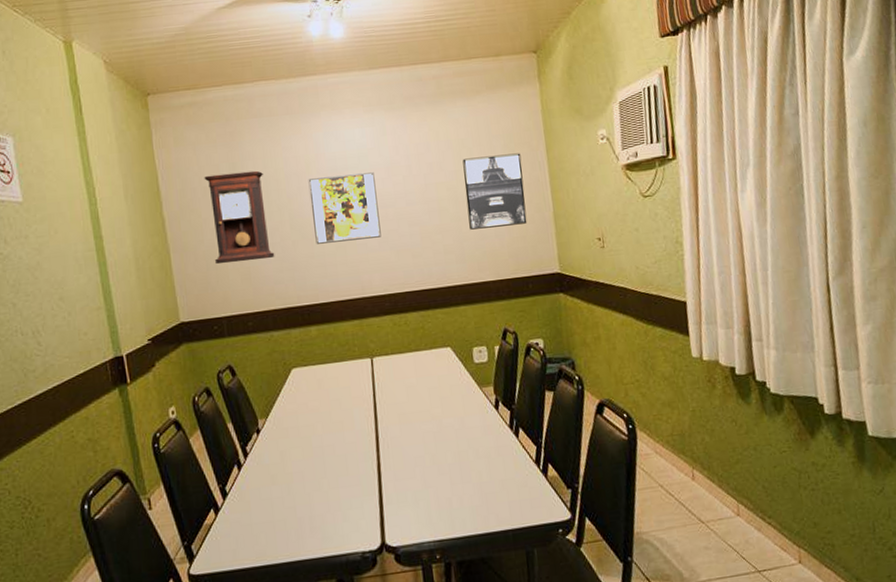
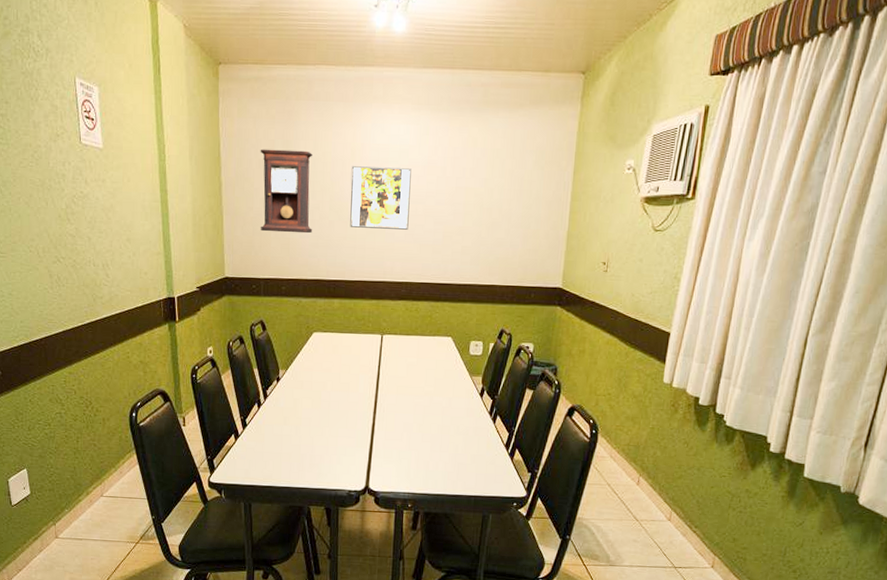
wall art: present [462,153,528,230] -> none [489,168,549,238]

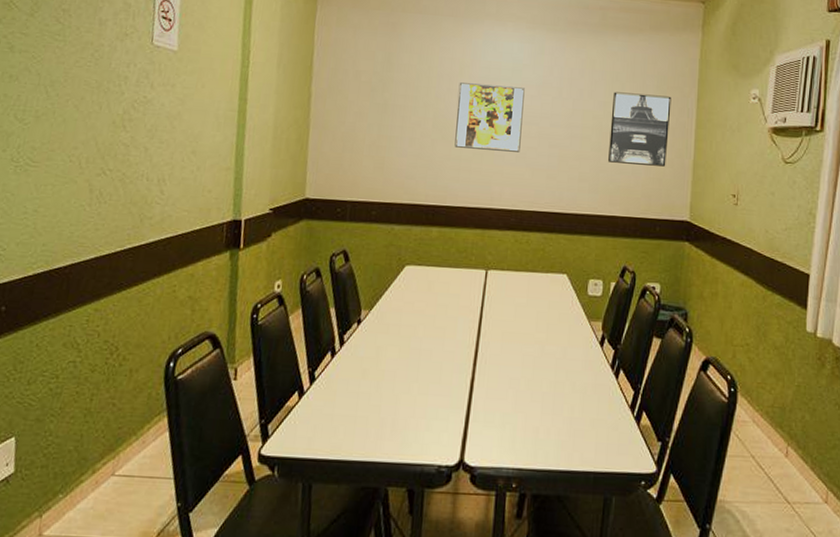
pendulum clock: present [260,149,313,234] -> none [351,60,417,153]
wall art: none [489,168,549,238] -> present [608,92,672,167]

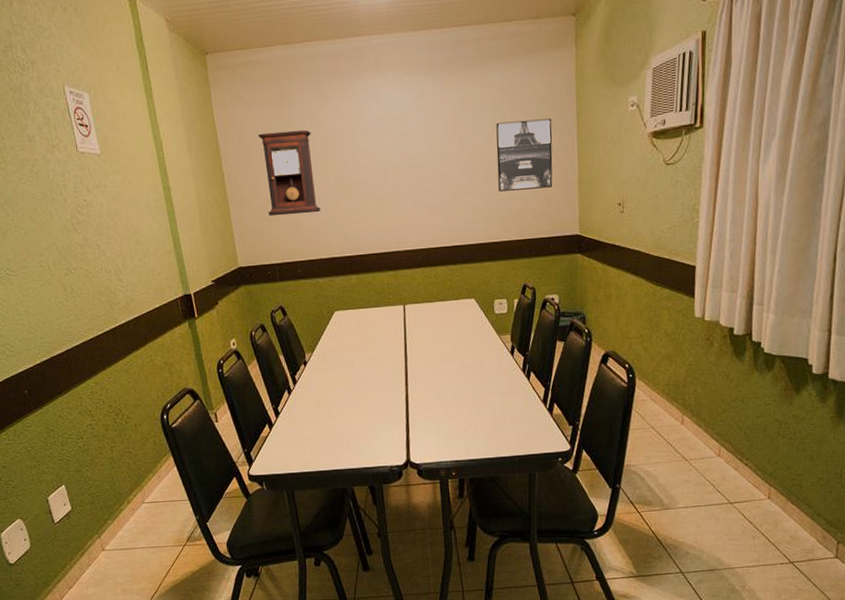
pendulum clock: none [351,60,417,153] -> present [258,129,321,217]
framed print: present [454,82,525,152] -> none [352,134,417,201]

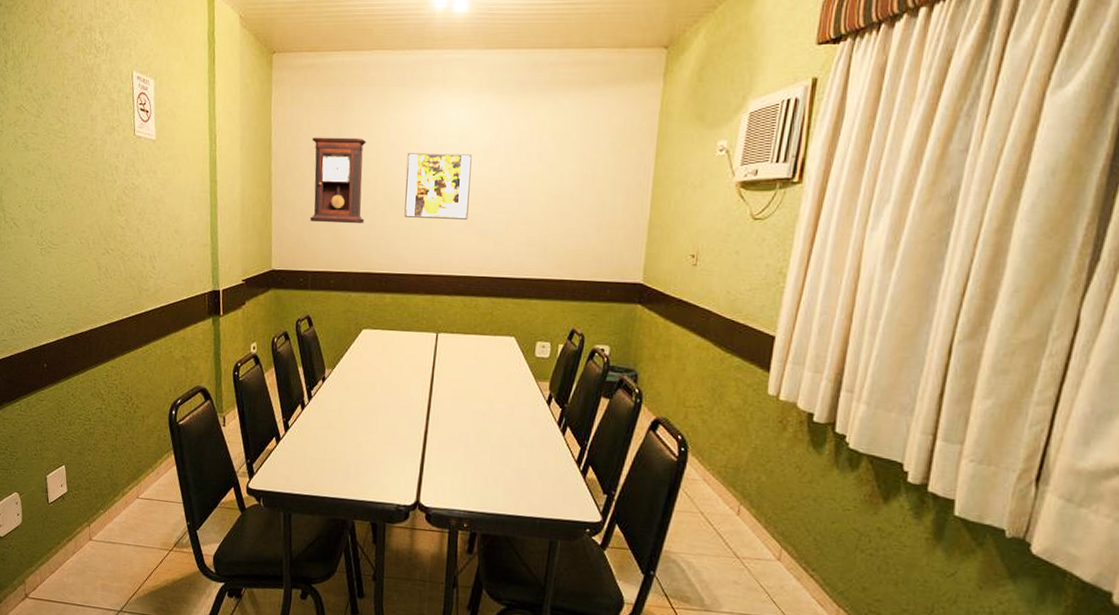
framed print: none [352,134,417,201] -> present [404,153,472,220]
wall art: present [496,118,553,192] -> none [557,153,627,228]

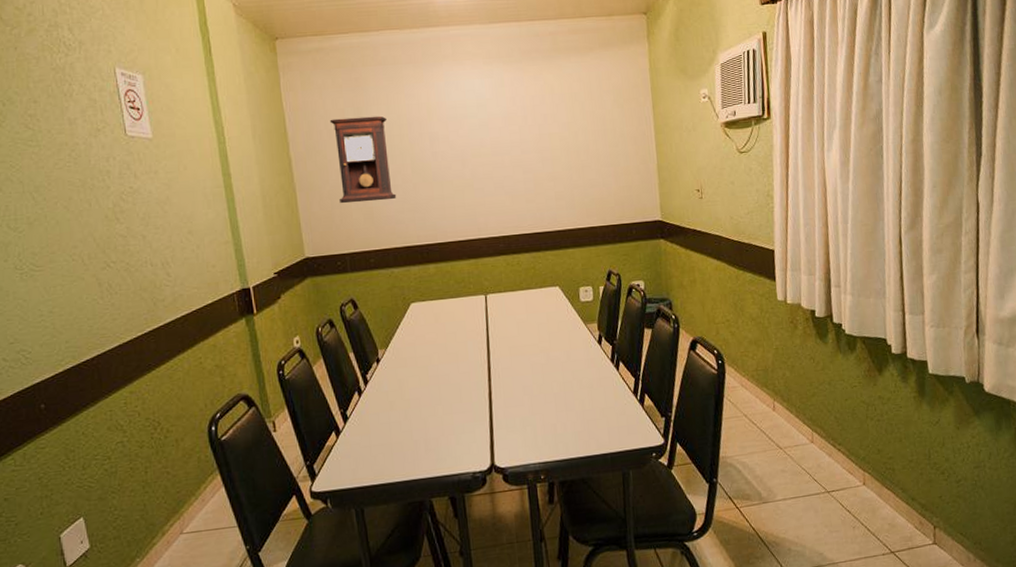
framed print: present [404,153,472,220] -> none [429,121,497,187]

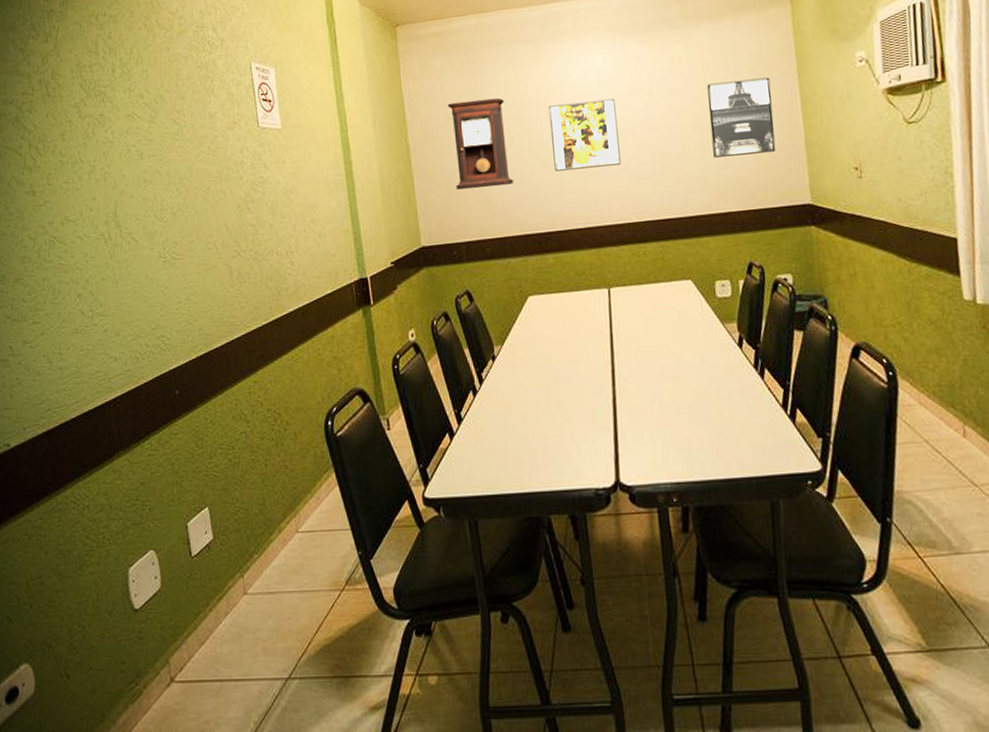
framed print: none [429,121,497,187] -> present [548,98,621,171]
wall art: none [575,108,633,178] -> present [707,77,776,158]

